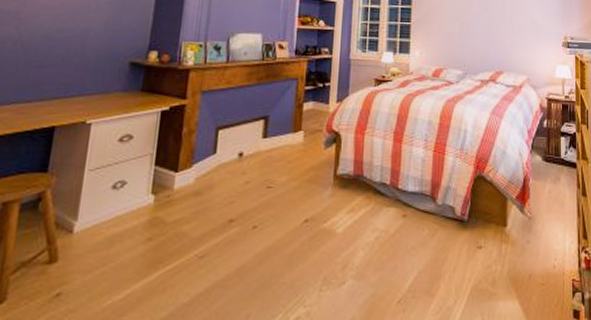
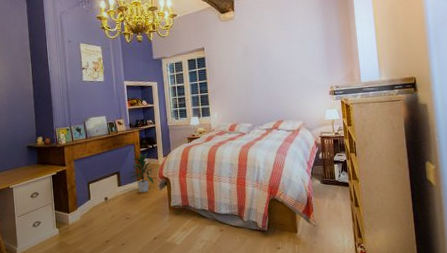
indoor plant: none [279,92,322,151] -> present [127,152,155,193]

